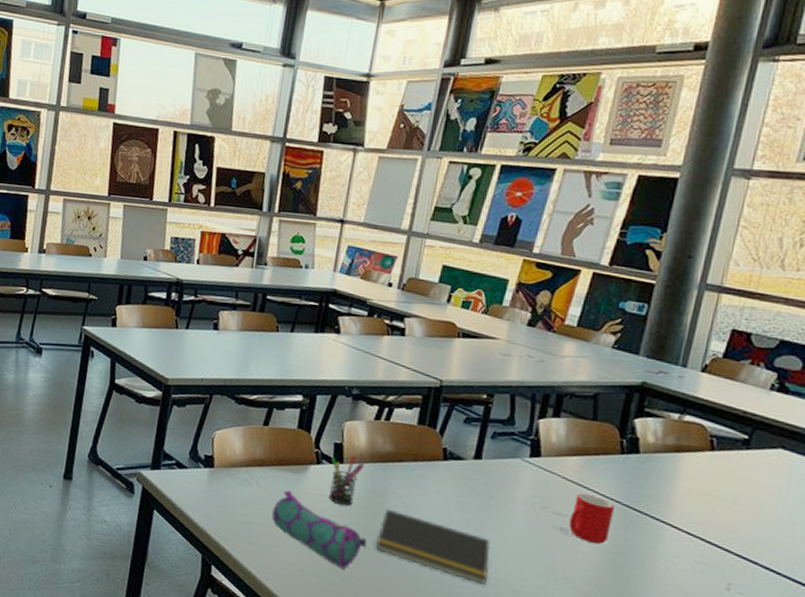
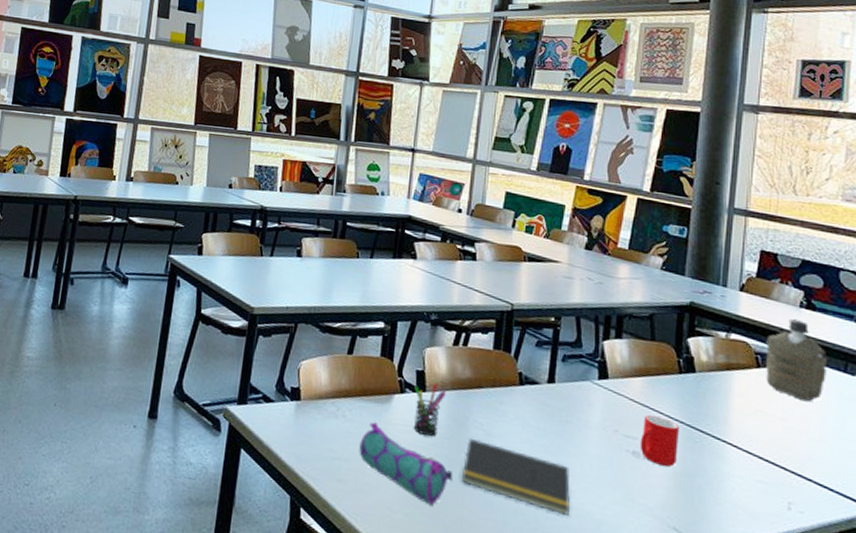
water bottle: none [719,401,796,486] -> present [766,318,828,401]

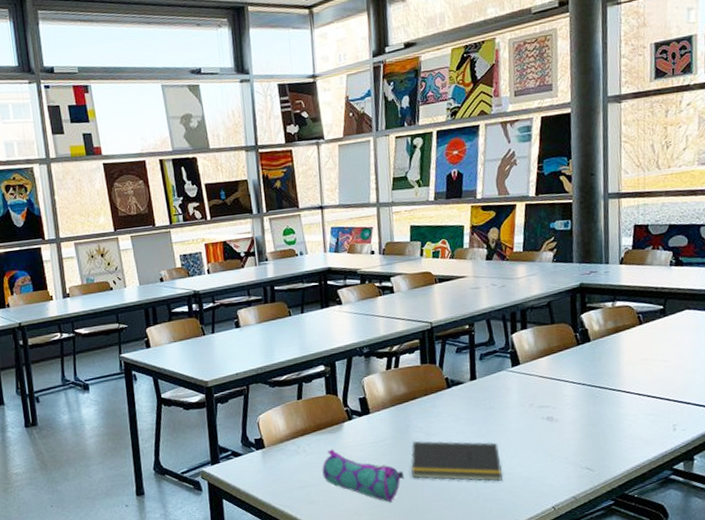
pen holder: present [413,382,446,437] -> none [359,404,387,450]
cup: present [639,415,679,467] -> none [551,384,583,423]
water bottle: present [766,318,828,401] -> none [645,276,696,342]

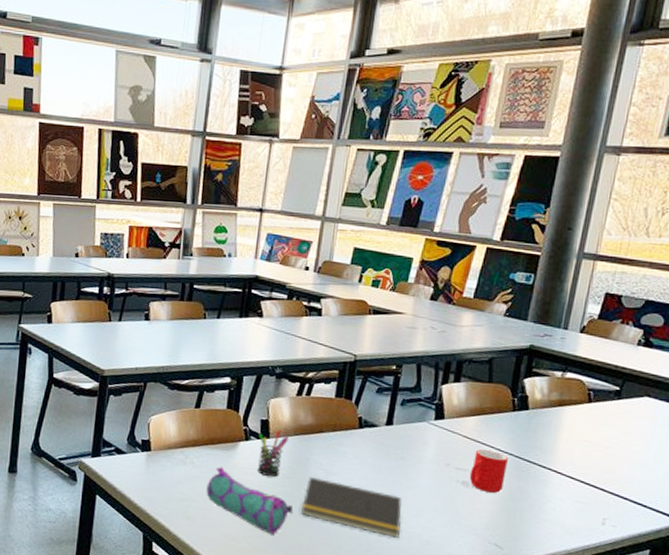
pen holder: none [359,404,387,450] -> present [257,430,289,477]
cup: none [551,384,583,423] -> present [469,449,508,493]

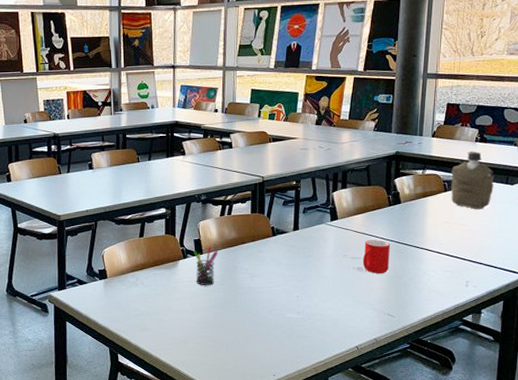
pencil case: present [206,467,294,536] -> none [157,283,229,334]
notepad: present [301,476,403,538] -> none [235,281,315,321]
water bottle: none [595,356,658,430] -> present [451,151,495,209]

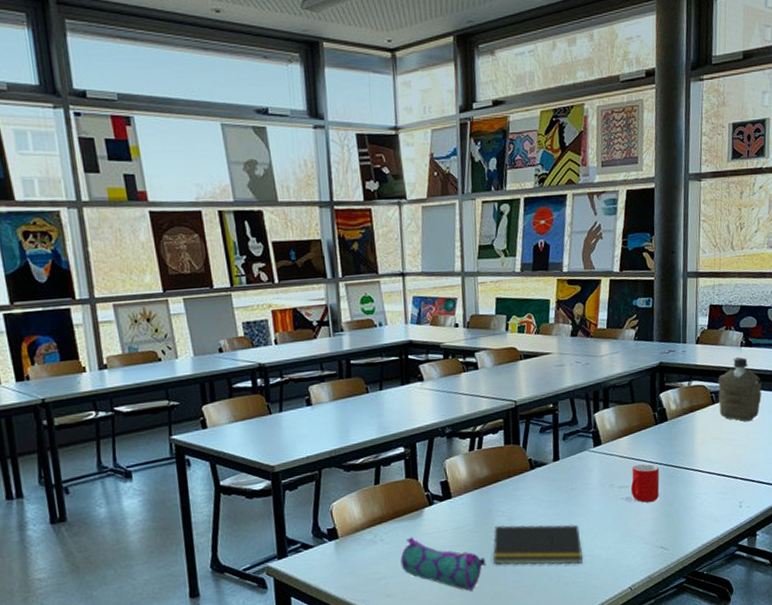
pencil case: none [157,283,229,334] -> present [400,537,487,591]
pen holder: present [194,246,218,286] -> none [441,488,469,536]
notepad: none [235,281,315,321] -> present [493,524,583,565]

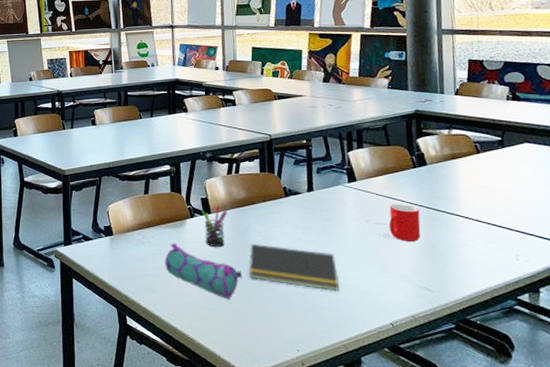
pen holder: none [441,488,469,536] -> present [201,205,227,248]
water bottle: present [718,356,762,421] -> none [482,109,536,173]

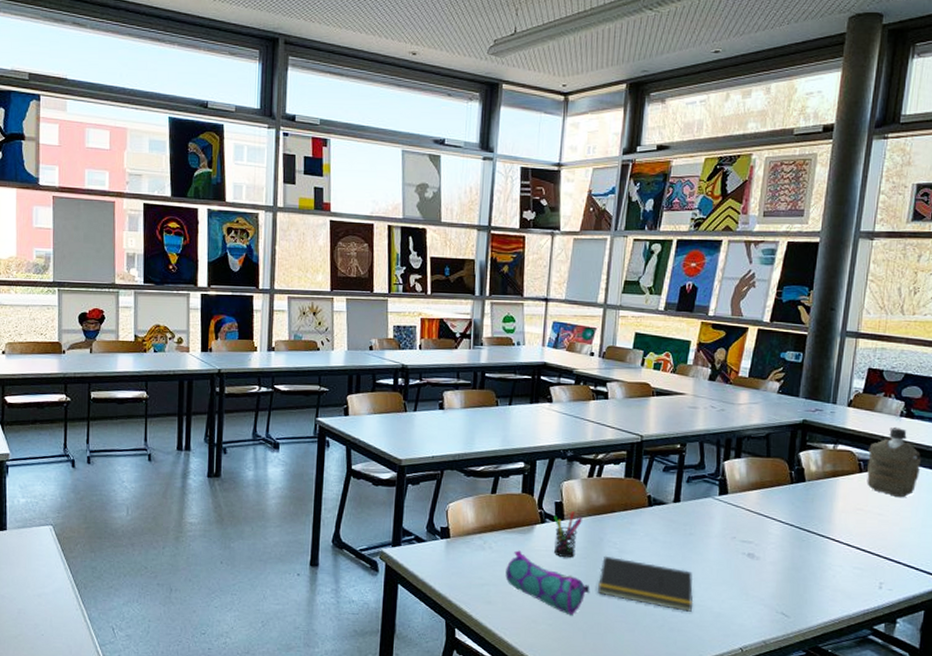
cup: present [388,204,421,241] -> none [754,522,789,563]
water bottle: none [482,109,536,173] -> present [867,426,922,497]

